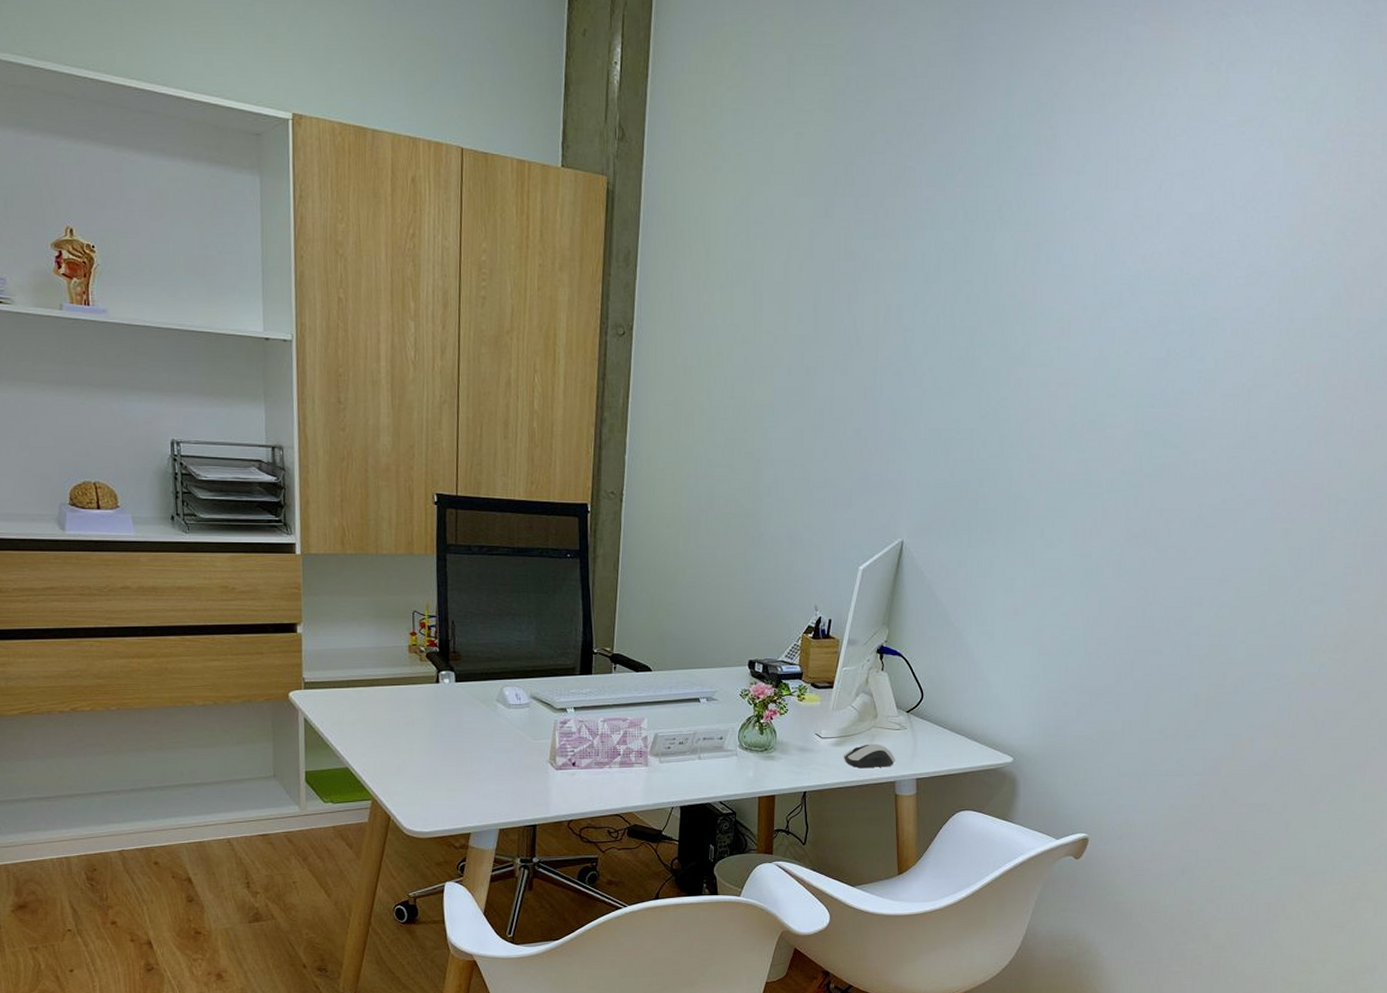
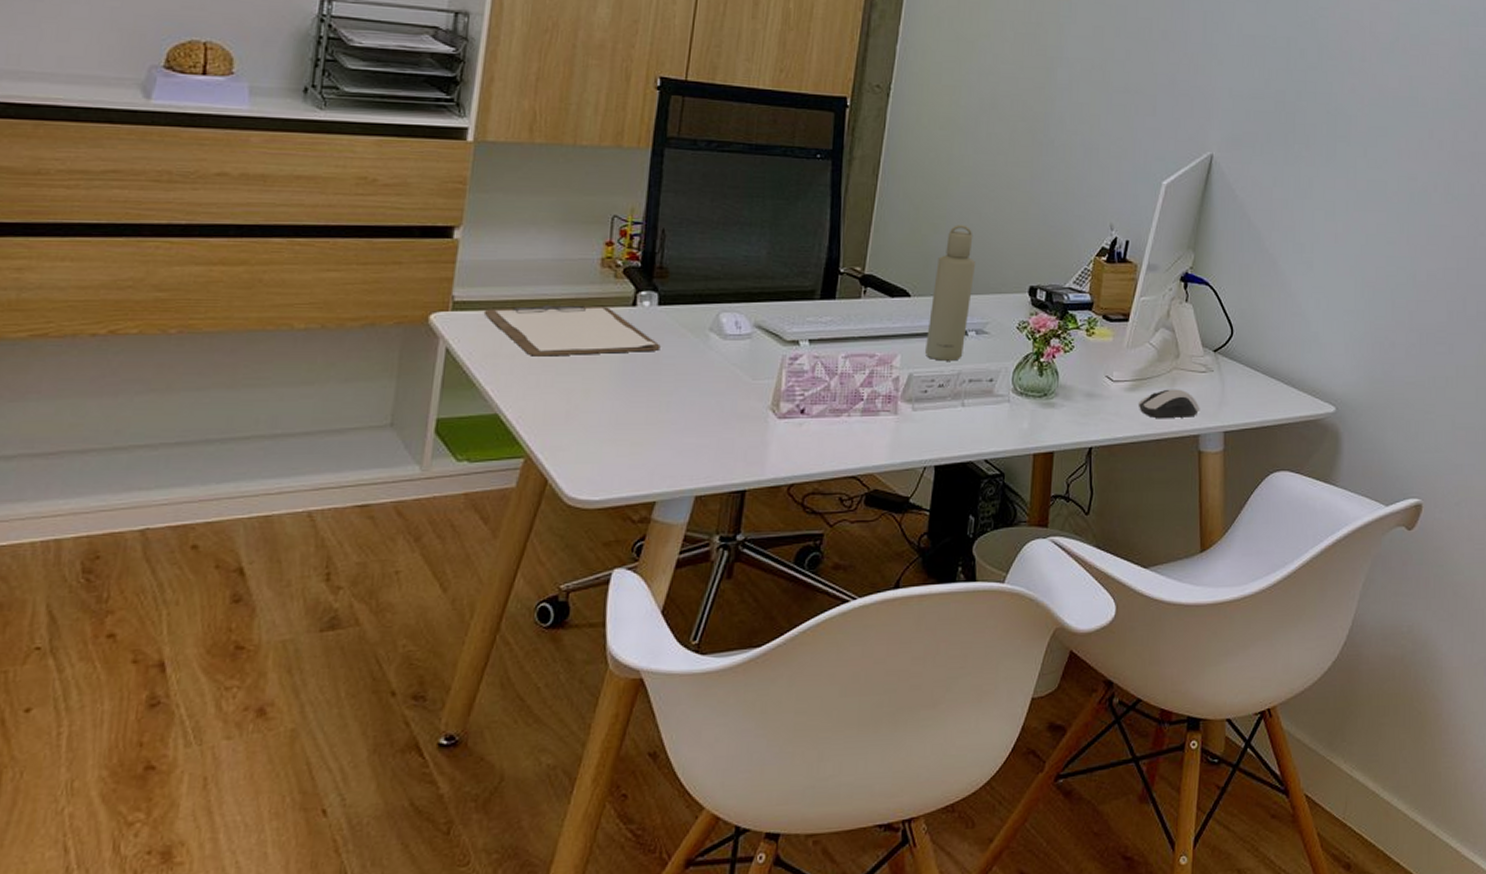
clipboard: none [327,683,461,724] -> present [483,305,661,357]
bottle: none [666,610,704,723] -> present [924,225,976,361]

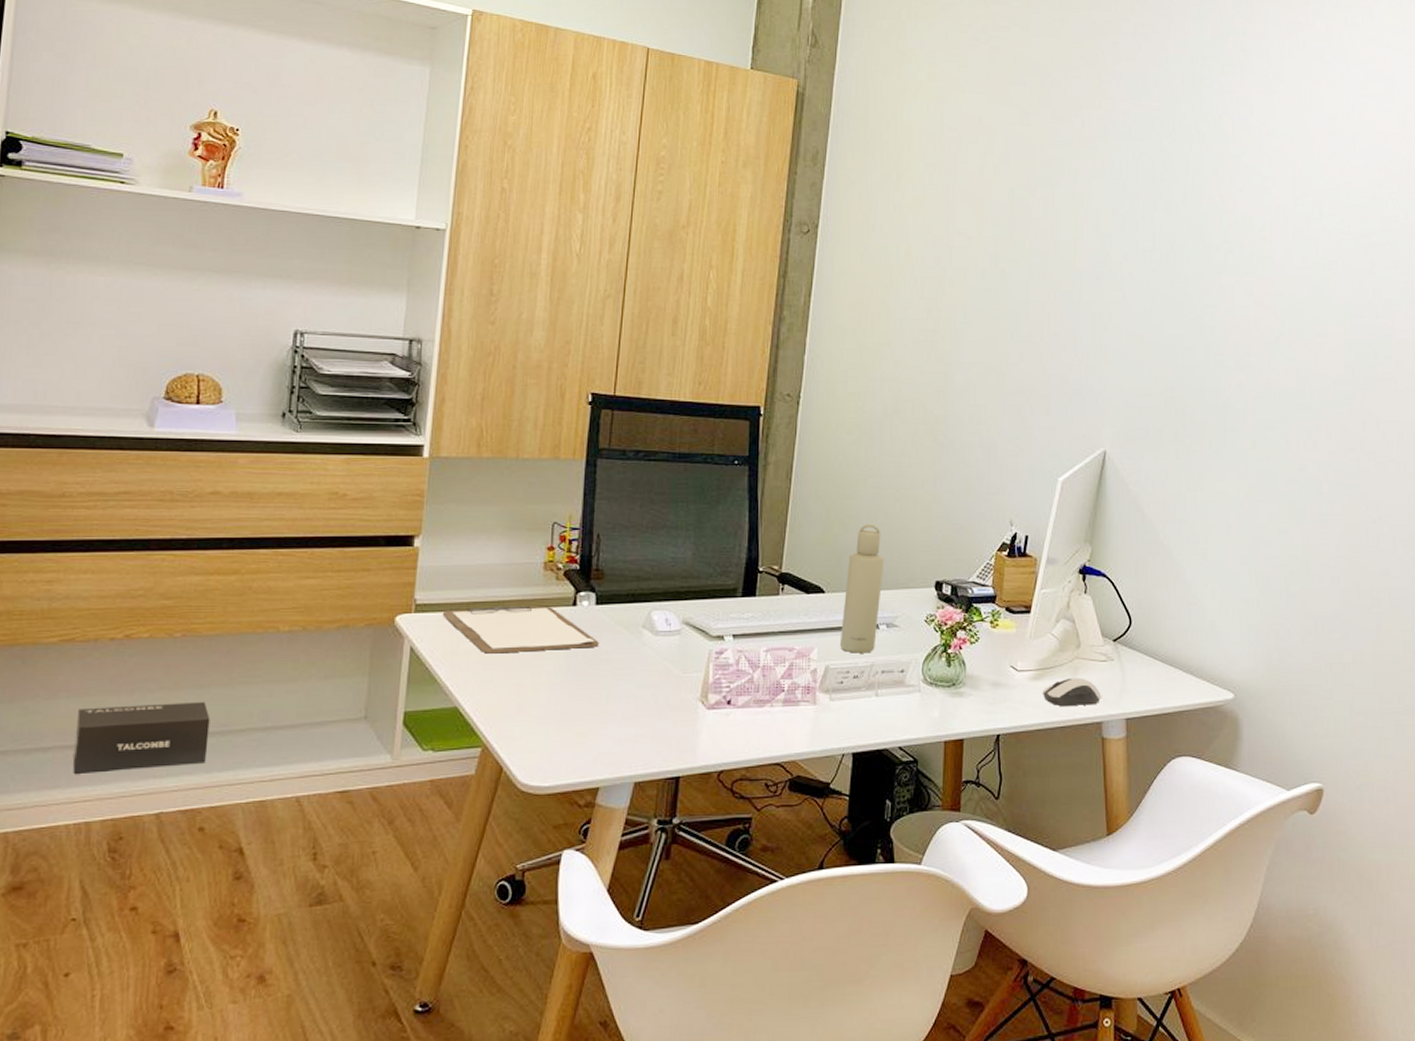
box: none [41,405,209,485] -> present [73,701,210,774]

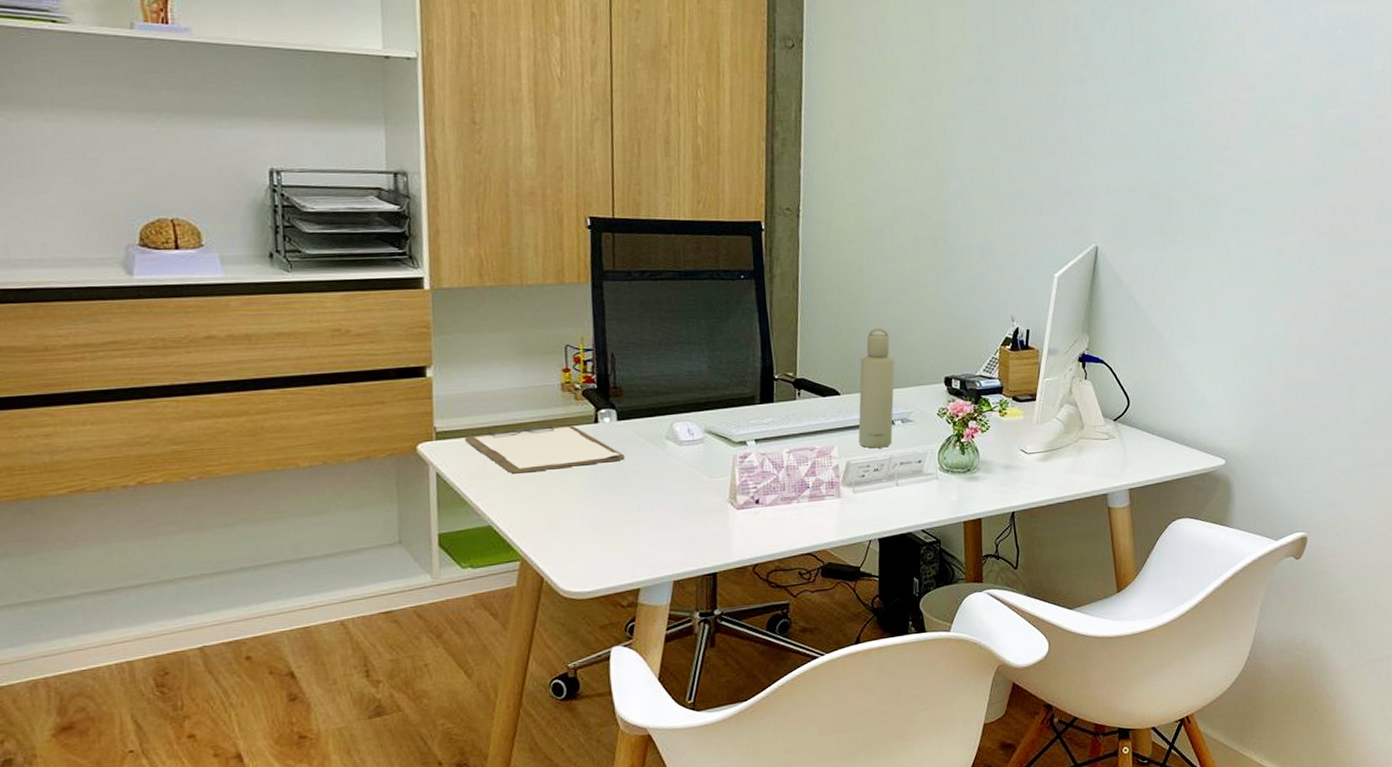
box: present [73,701,210,774] -> none [101,539,243,617]
computer mouse: present [1042,677,1102,707] -> none [1051,455,1106,483]

